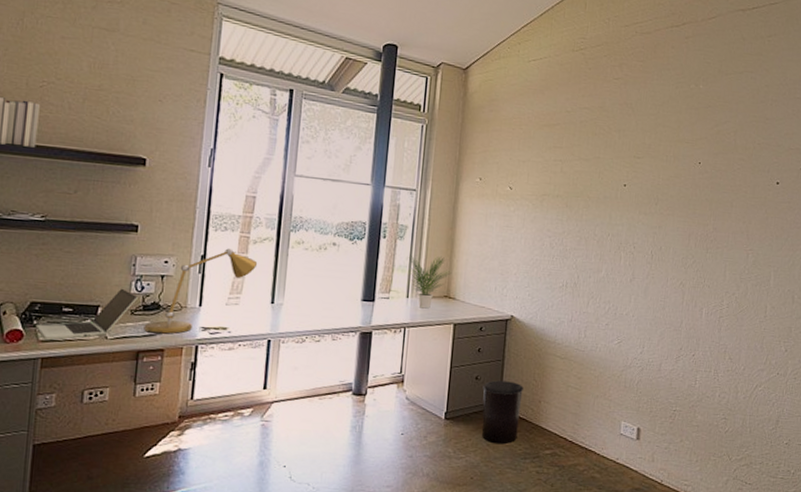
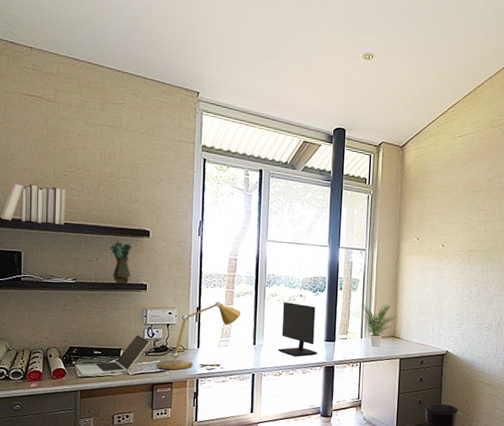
vase: none [94,169,122,223] -> present [110,241,132,284]
computer monitor: none [301,250,352,320] -> present [277,301,318,357]

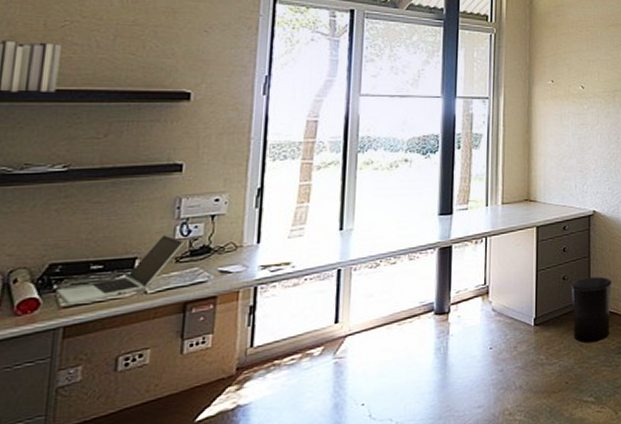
vase: present [110,241,132,284] -> none [128,109,162,166]
desk lamp: present [156,301,241,371] -> none [191,177,323,282]
computer monitor: present [277,301,318,357] -> none [374,169,430,240]
potted plant: present [361,303,396,347] -> none [485,160,530,215]

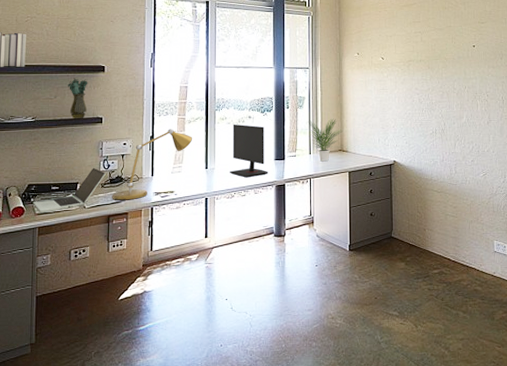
vase: none [128,109,162,166] -> present [68,78,88,118]
desk lamp: none [191,177,323,282] -> present [112,129,193,202]
computer monitor: none [374,169,430,240] -> present [229,124,268,178]
potted plant: none [485,160,530,215] -> present [308,118,342,162]
waste bin: present [571,277,613,343] -> none [377,215,411,268]

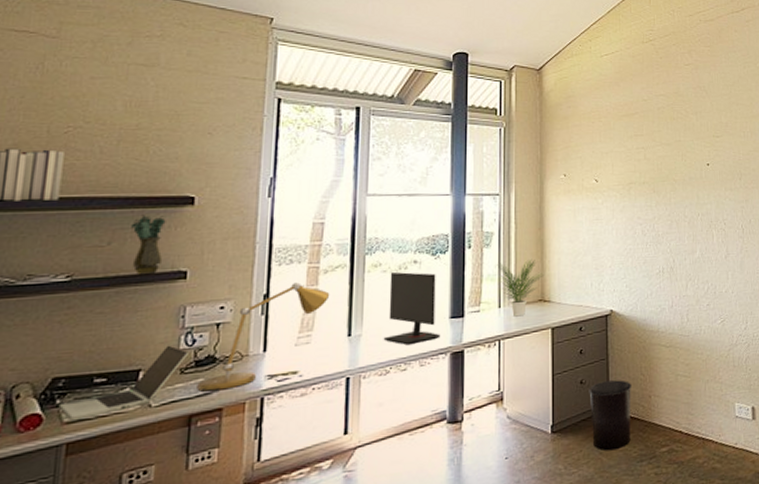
waste bin: none [377,215,411,268] -> present [589,380,633,451]

